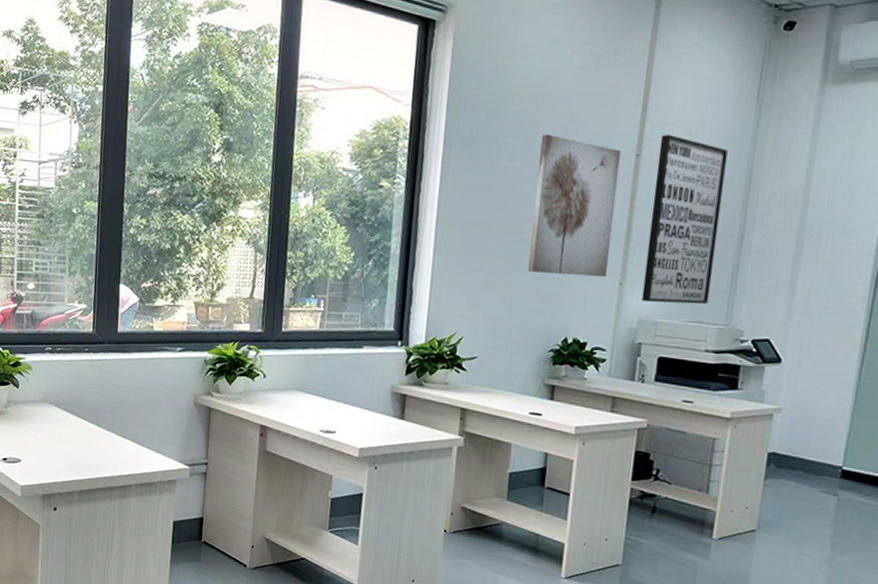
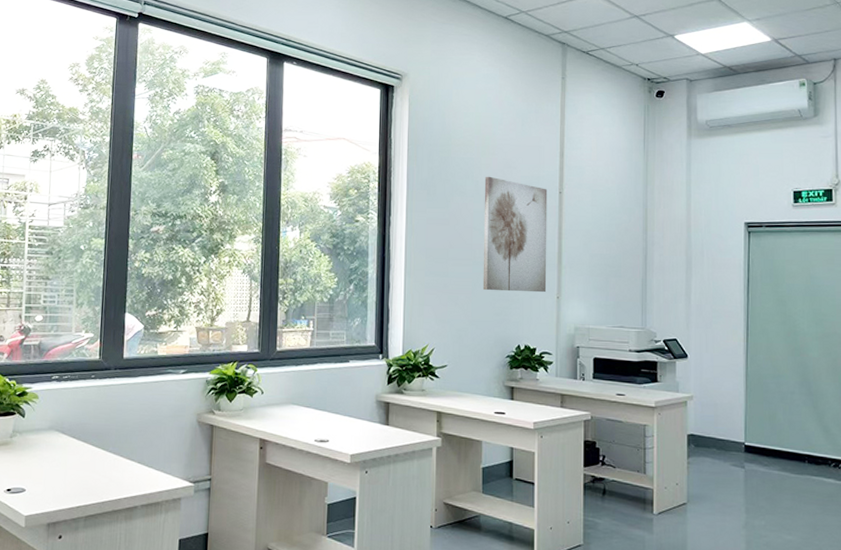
wall art: present [641,134,728,305] -> none [575,176,627,312]

